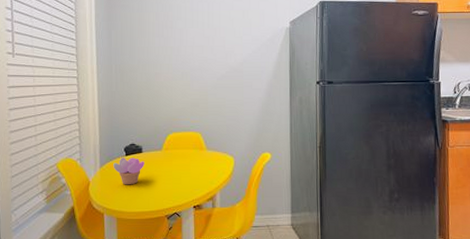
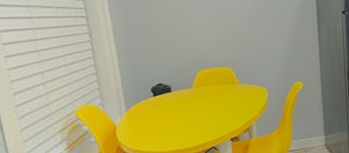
succulent plant: present [113,158,144,185] -> none [140,97,175,126]

